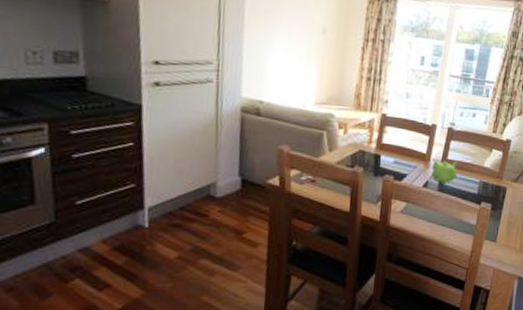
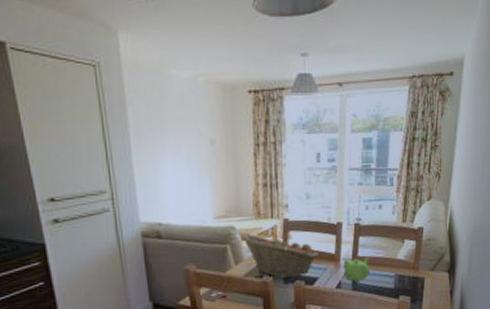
fruit basket: none [338,123,411,171] -> present [241,234,319,278]

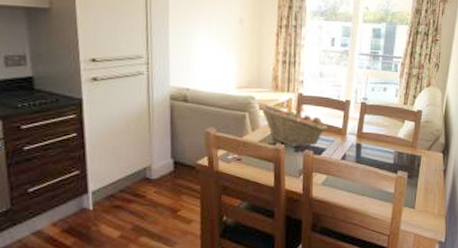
teapot: present [343,256,371,283] -> none [348,133,373,156]

